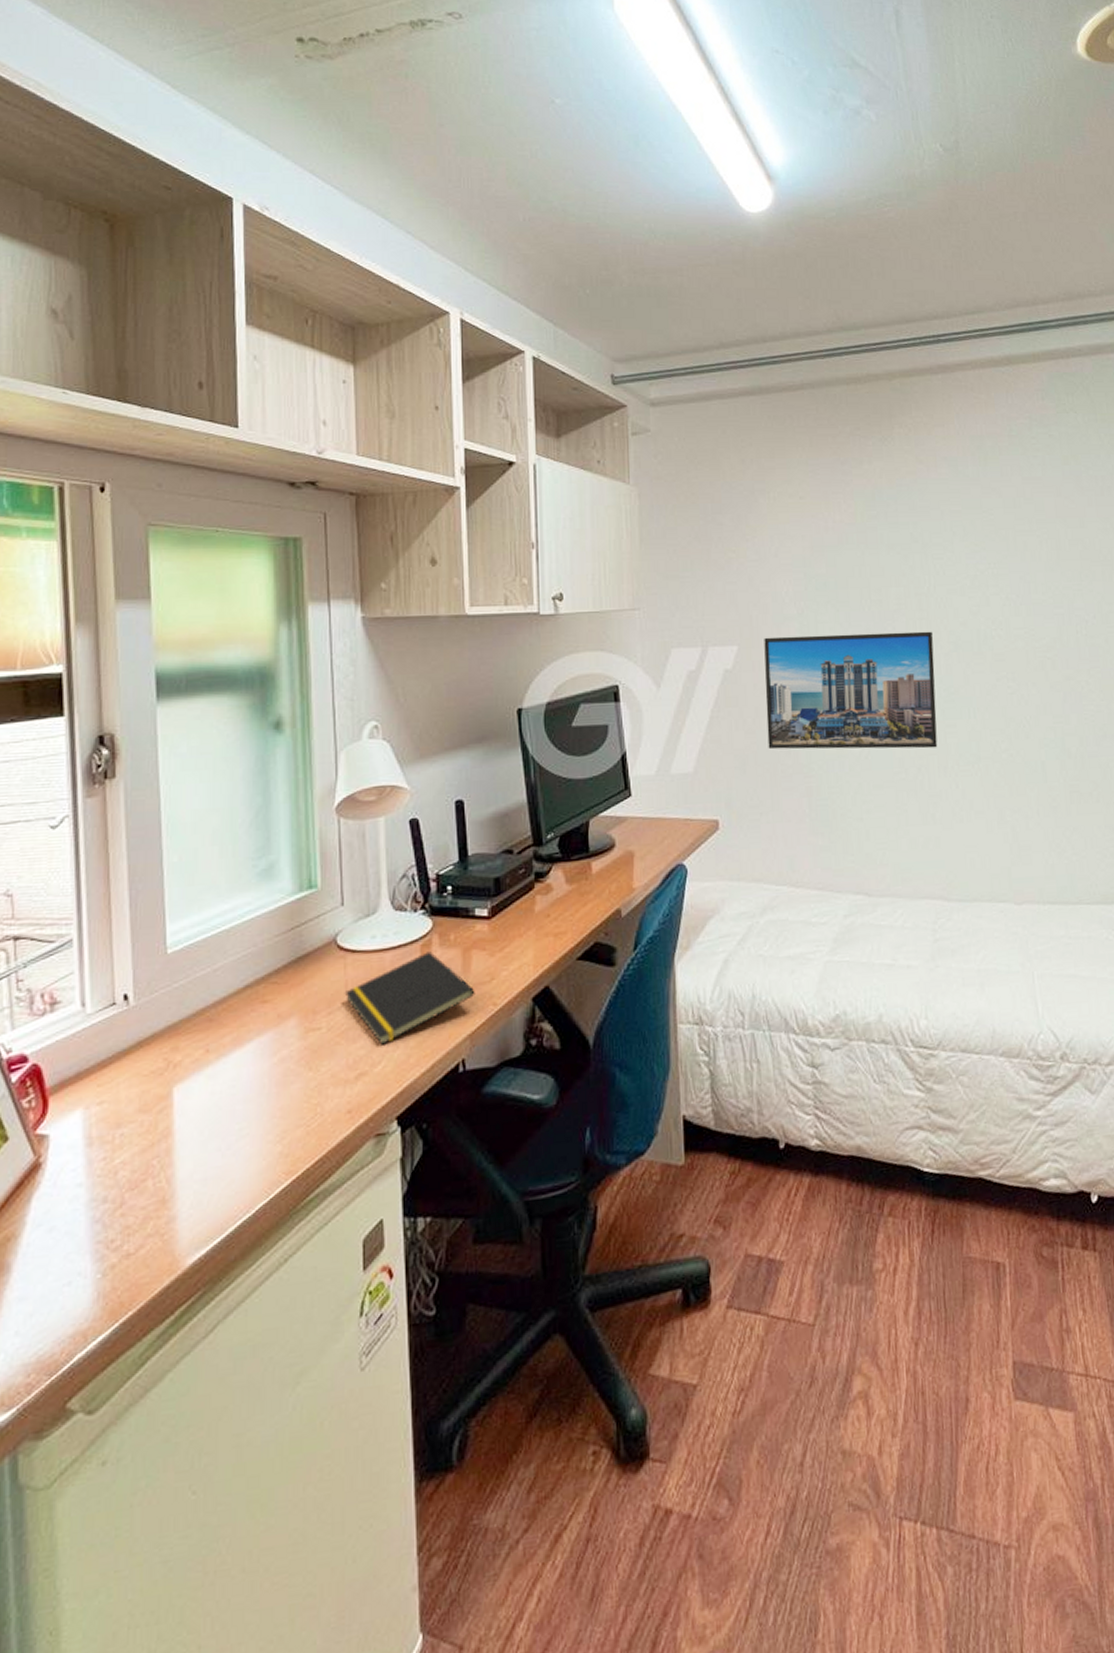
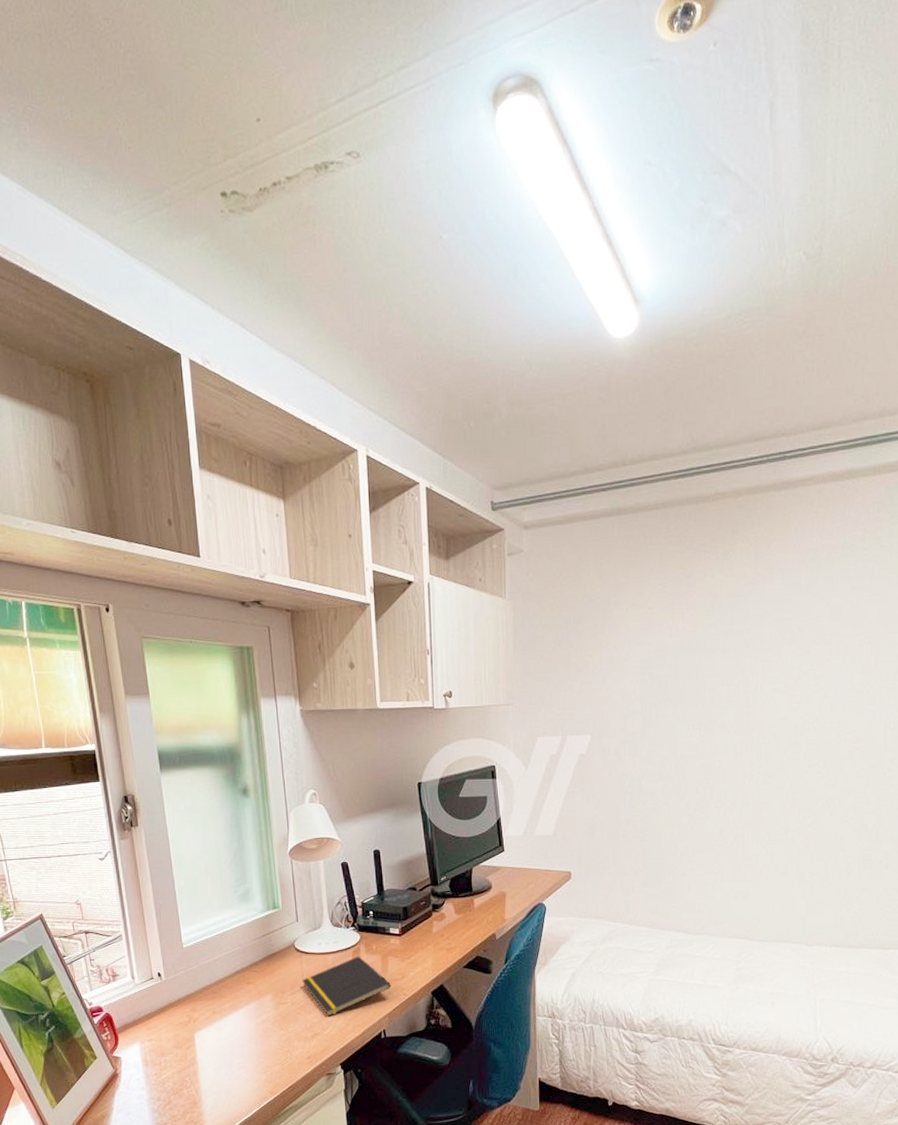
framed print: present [764,631,938,750] -> none [612,724,756,821]

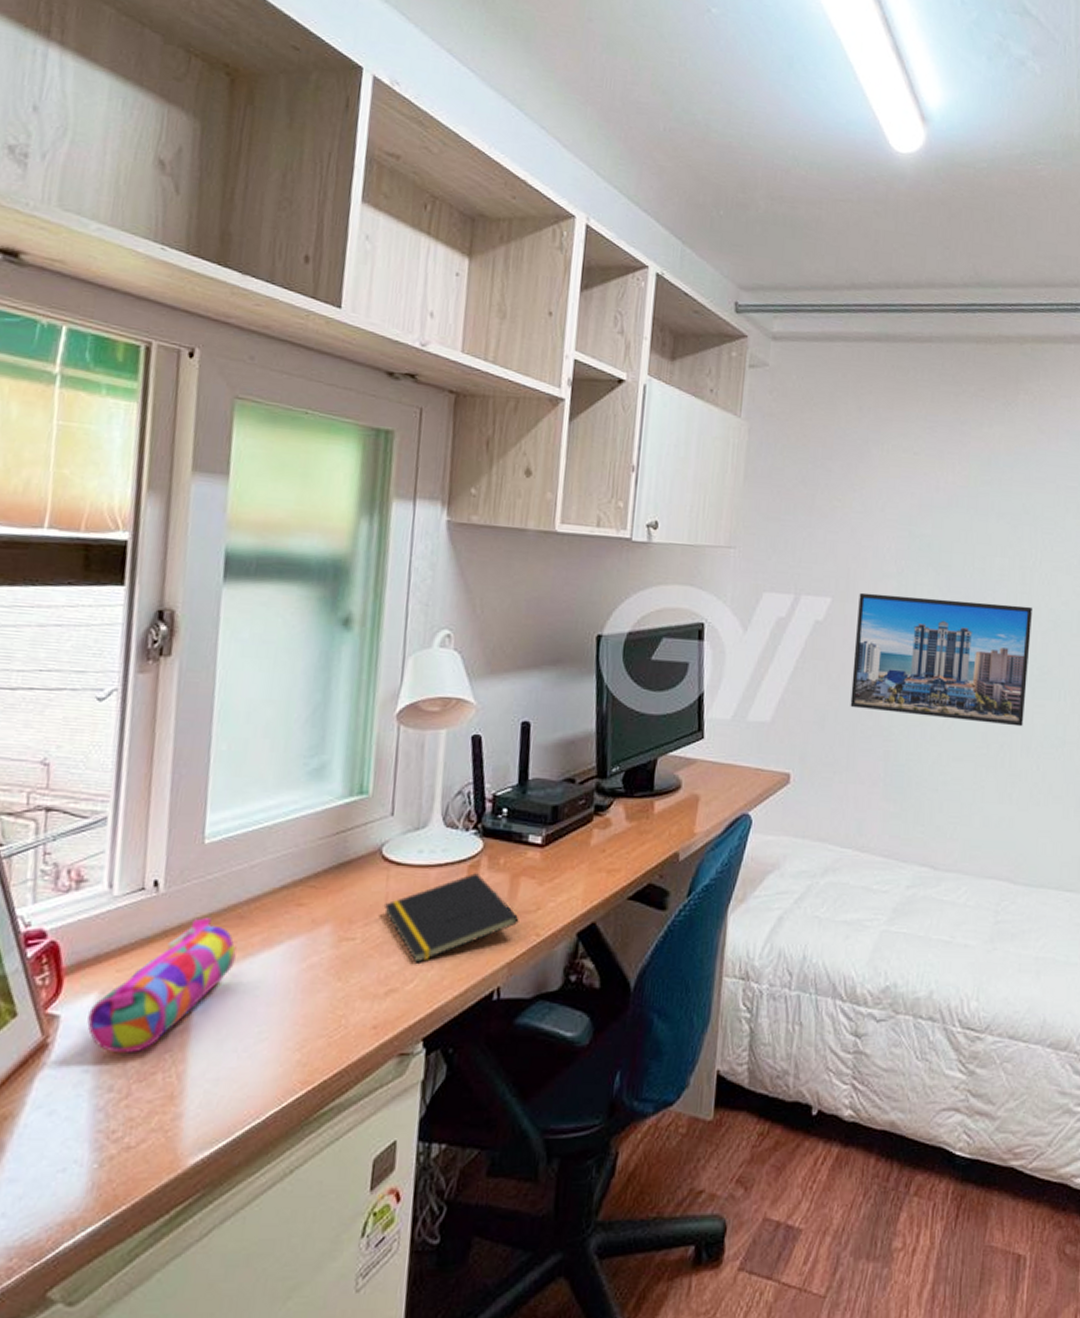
pencil case: none [137,994,216,1078] -> present [87,918,236,1053]
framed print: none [612,724,756,821] -> present [850,592,1032,727]

